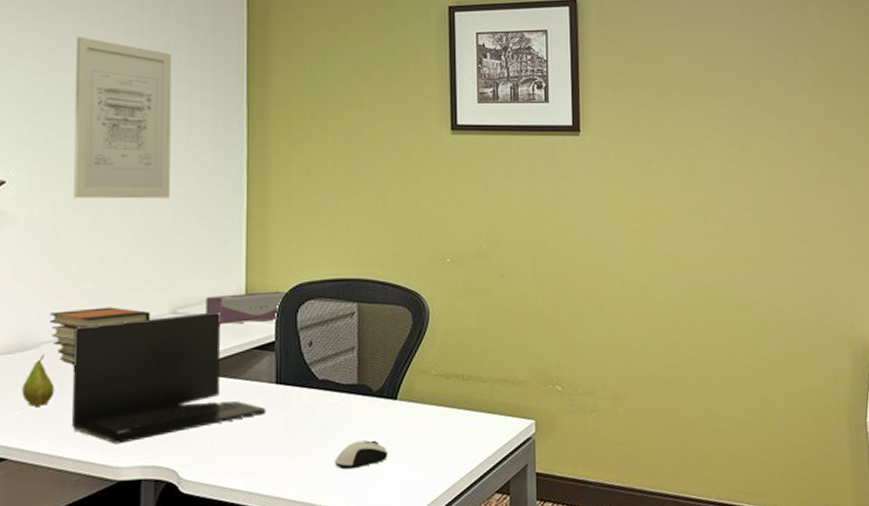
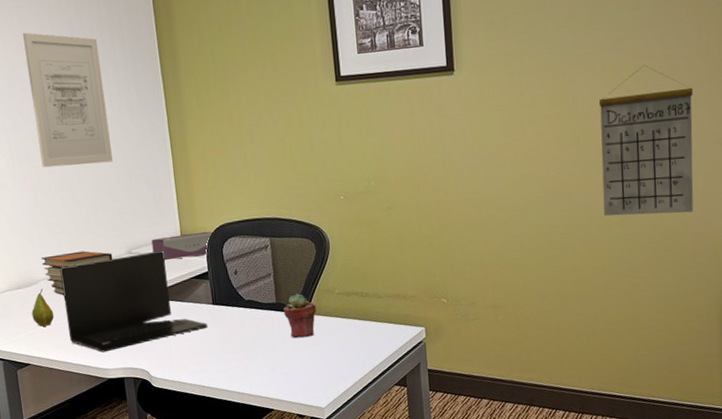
computer mouse: present [334,440,388,470] -> none [264,346,305,369]
potted succulent: none [366,374,407,430] -> present [283,294,317,338]
calendar: none [725,145,820,301] -> present [598,65,694,216]

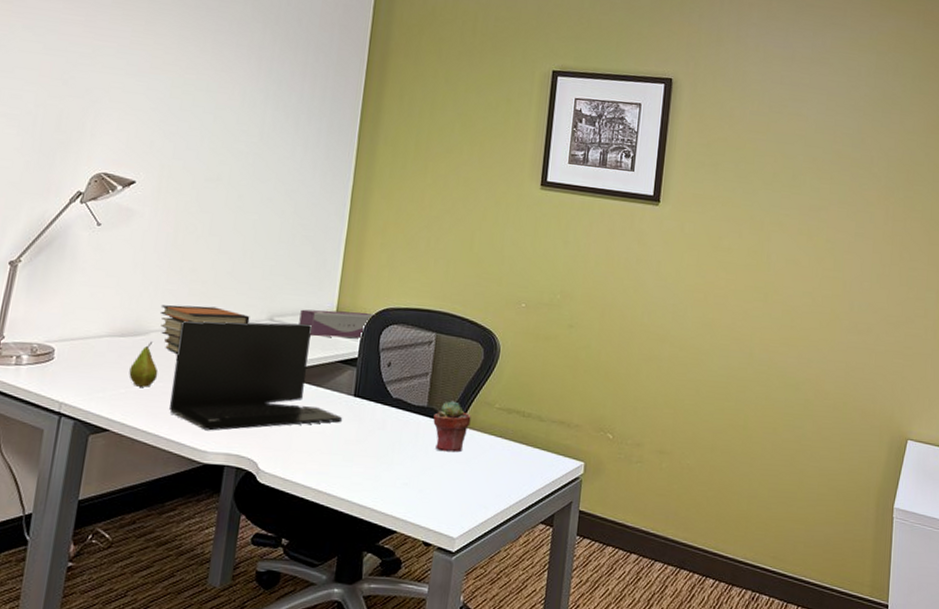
wall art: present [23,32,113,168] -> none [193,58,296,215]
calendar: present [598,65,694,216] -> none [782,237,876,388]

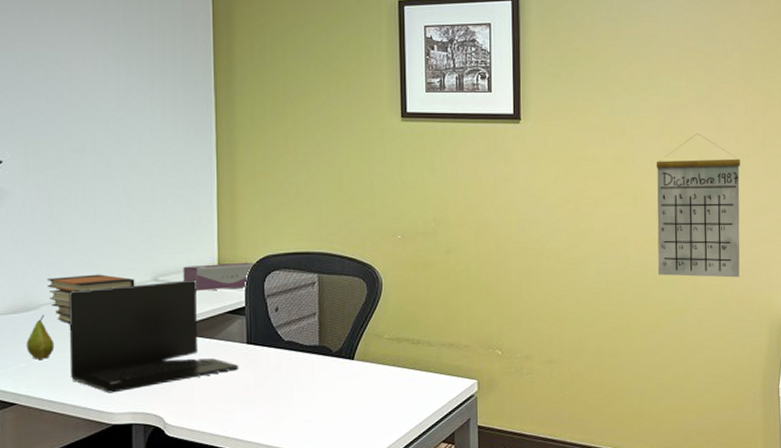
potted succulent: present [433,401,471,453] -> none [326,337,363,386]
calendar: none [782,237,876,388] -> present [656,133,740,278]

